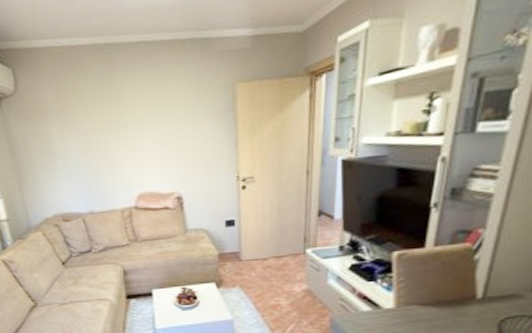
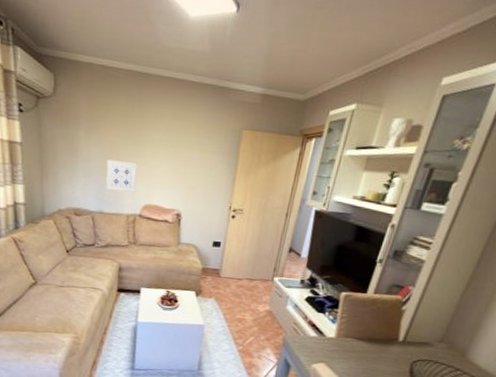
wall art: none [87,149,126,186] -> present [106,159,137,193]

